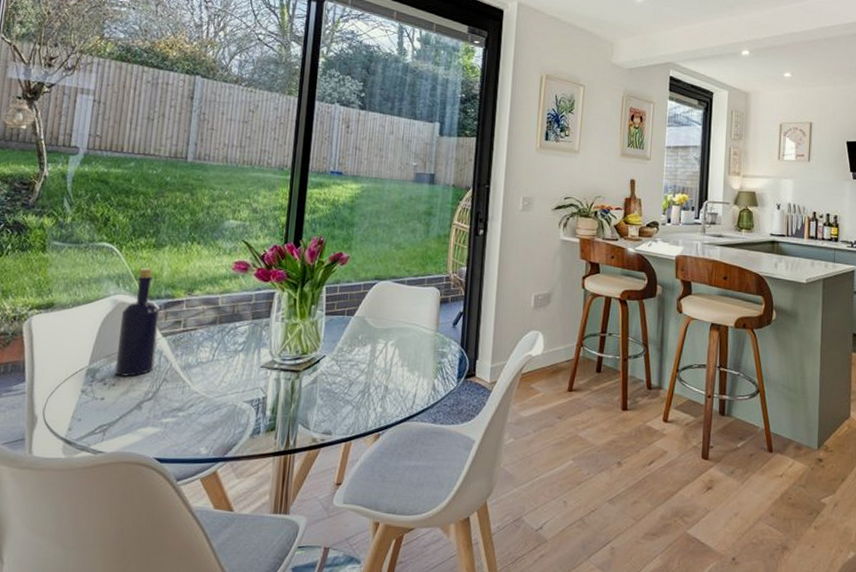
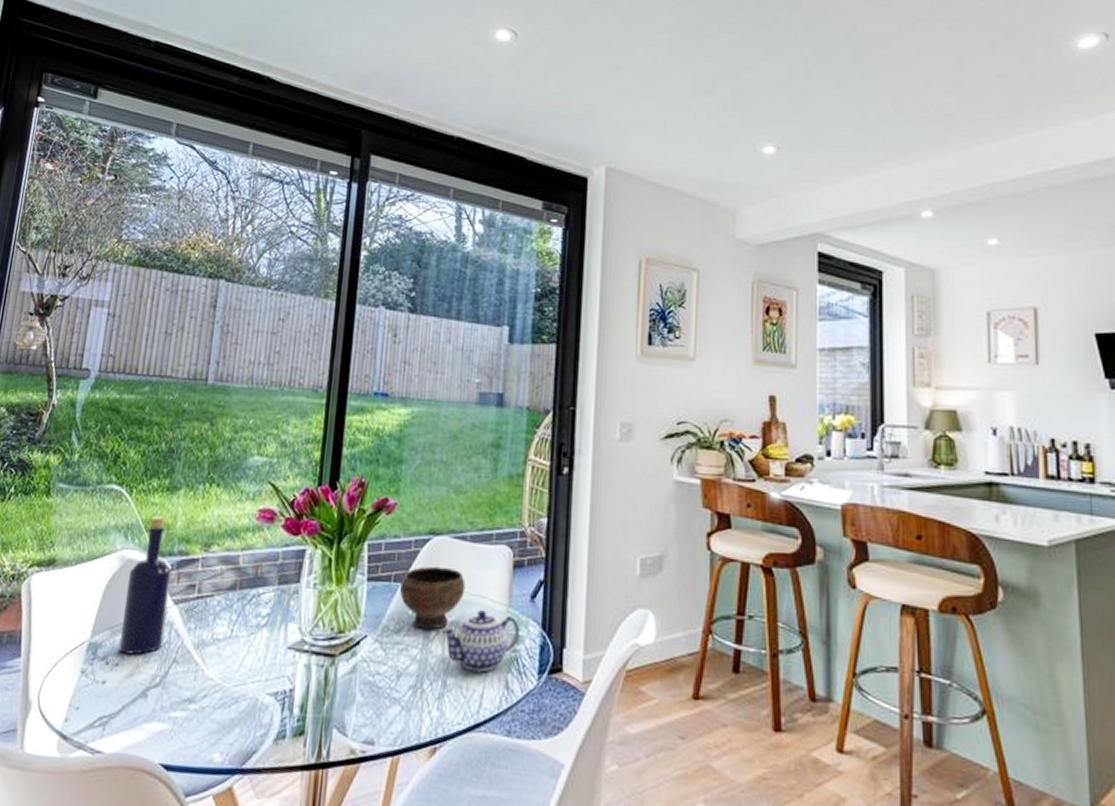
bowl: none [351,303,403,350] -> present [399,566,466,630]
teapot: none [385,335,445,379] -> present [443,610,520,672]

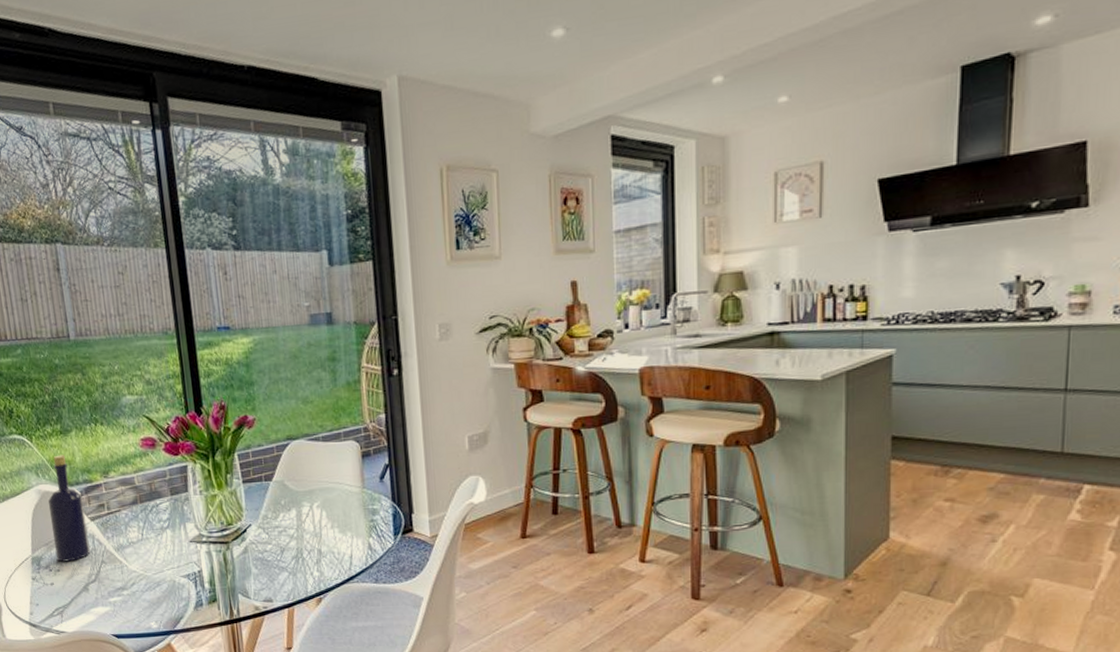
bowl: present [399,566,466,630] -> none [270,464,325,514]
teapot: present [443,610,520,672] -> none [312,493,375,540]

